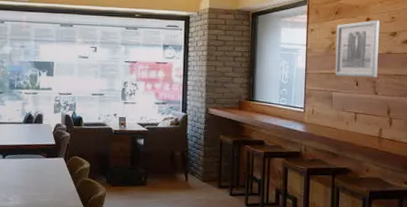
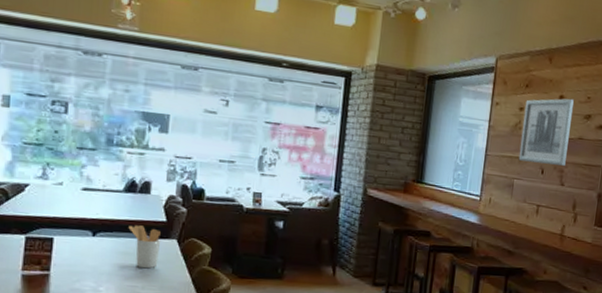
utensil holder: none [28,148,52,182] -> present [128,225,161,269]

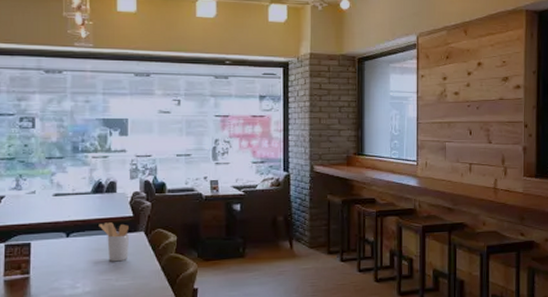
wall art: present [518,98,574,166] -> none [447,64,491,125]

